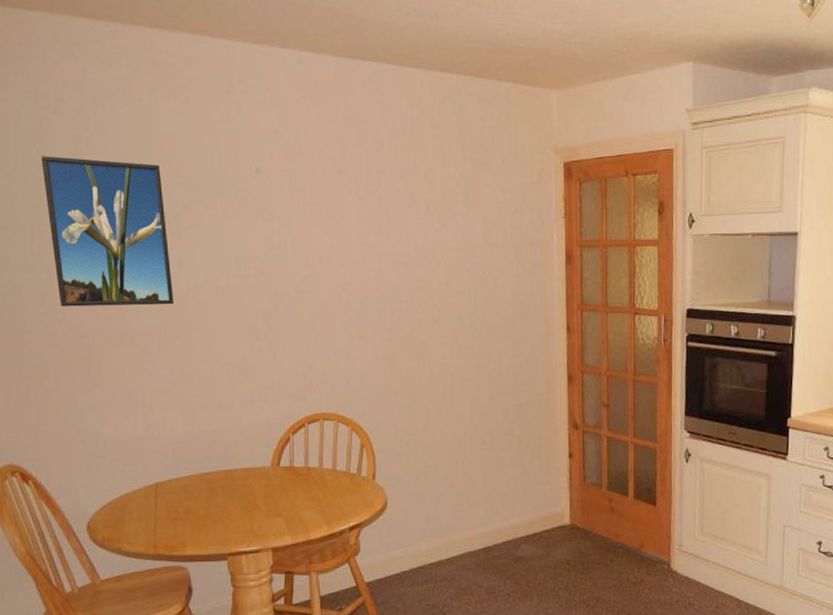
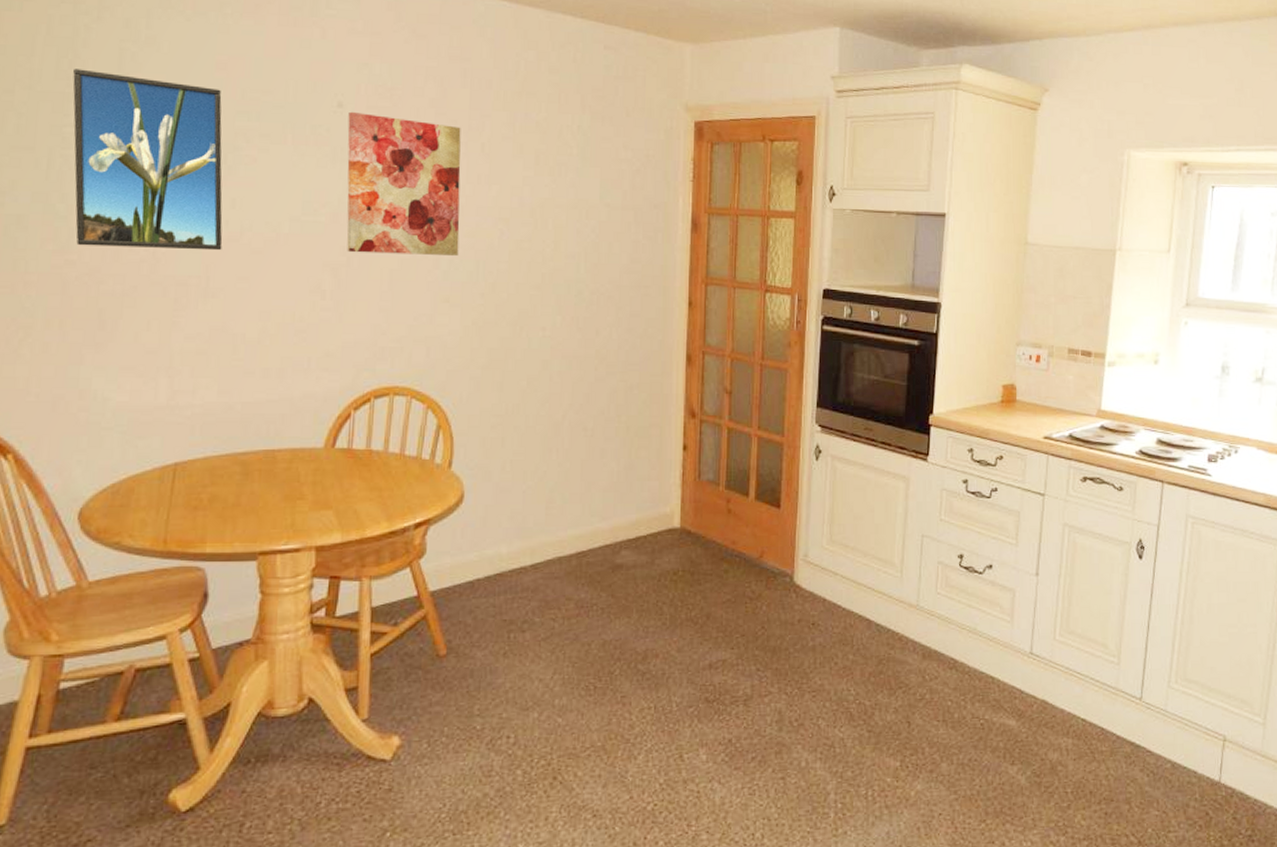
wall art: none [265,176,367,300] -> present [347,111,461,255]

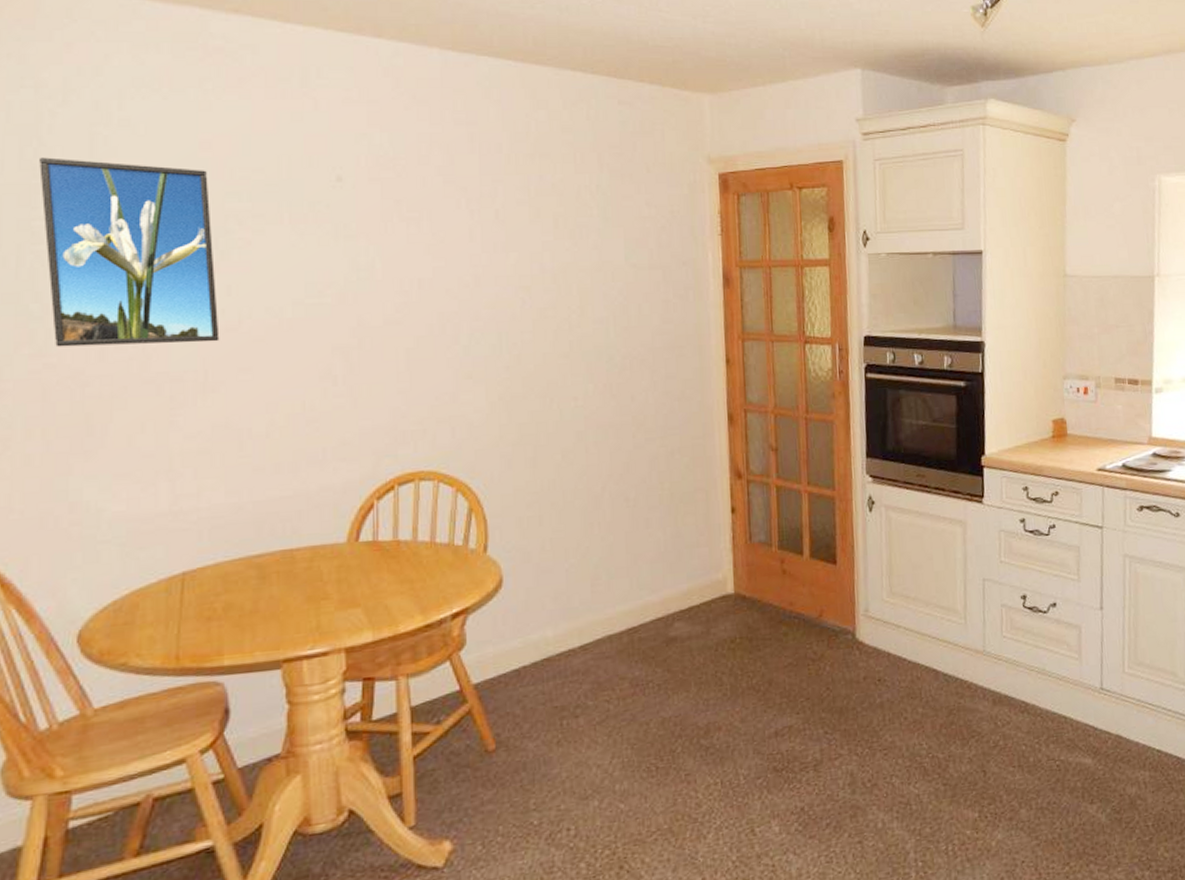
wall art: present [347,111,461,255] -> none [349,185,479,334]

